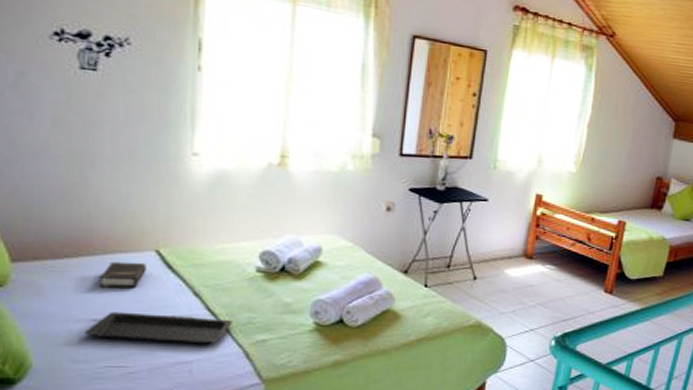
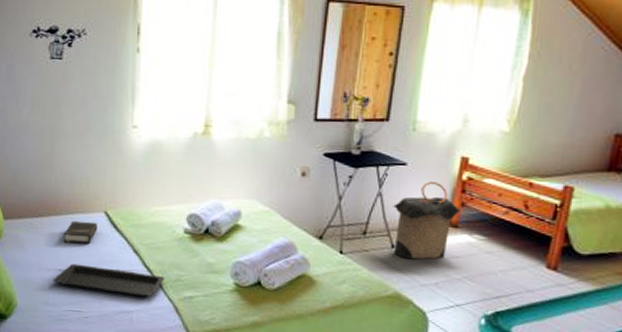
laundry hamper: none [475,216,535,290] -> present [393,180,460,260]

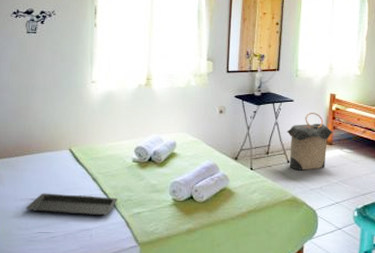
hardback book: present [64,220,98,244] -> none [35,158,63,176]

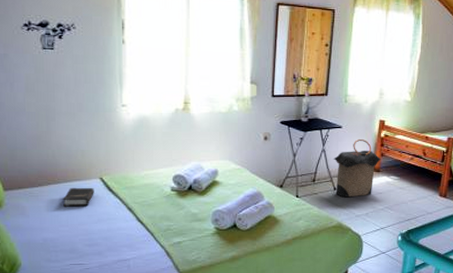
serving tray: present [26,193,118,216] -> none [55,224,157,246]
hardback book: none [35,158,63,176] -> present [63,187,94,207]

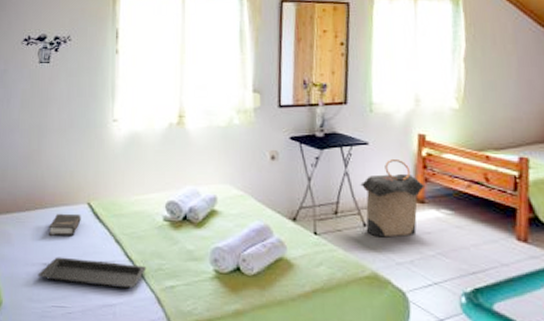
serving tray: none [55,224,157,246] -> present [38,257,147,289]

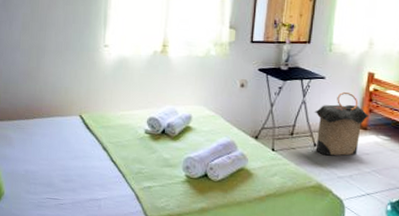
serving tray: present [38,257,147,289] -> none [35,158,129,187]
hardback book: present [49,213,81,237] -> none [45,122,74,142]

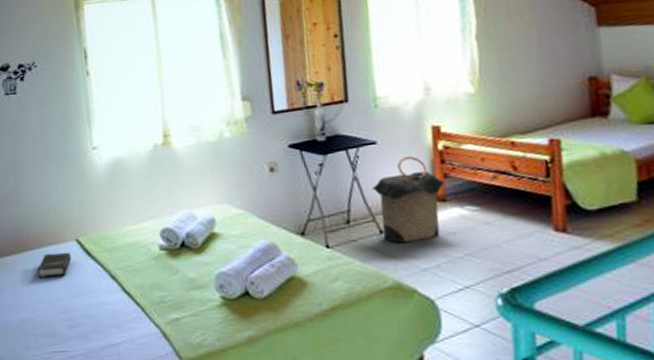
hardback book: none [45,122,74,142] -> present [38,252,71,278]

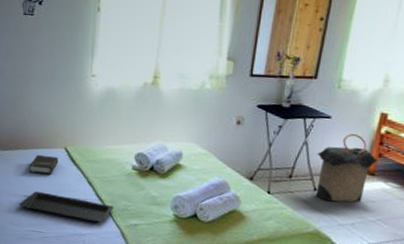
serving tray: none [32,299,148,327] -> present [19,191,115,223]

